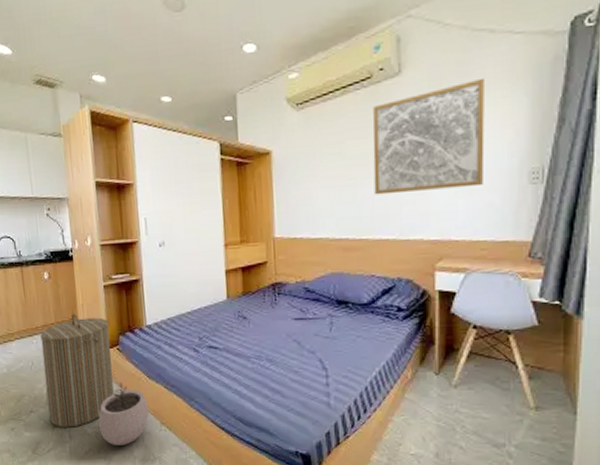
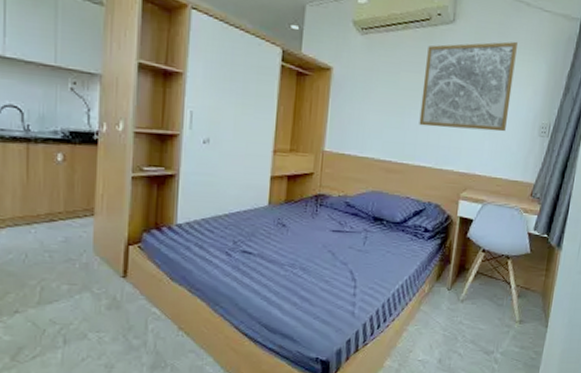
laundry hamper: present [40,313,114,427] -> none [40,203,132,331]
plant pot: present [98,382,149,445] -> none [102,283,166,351]

